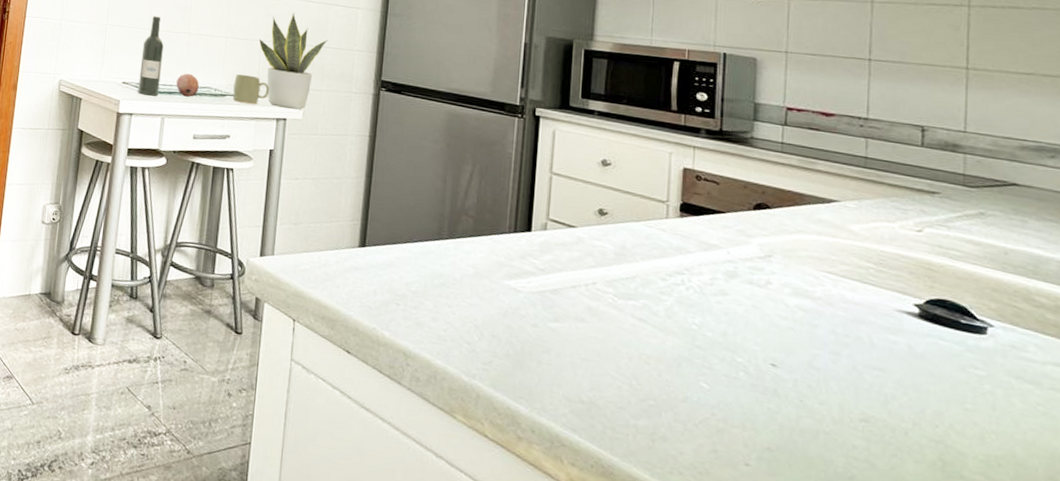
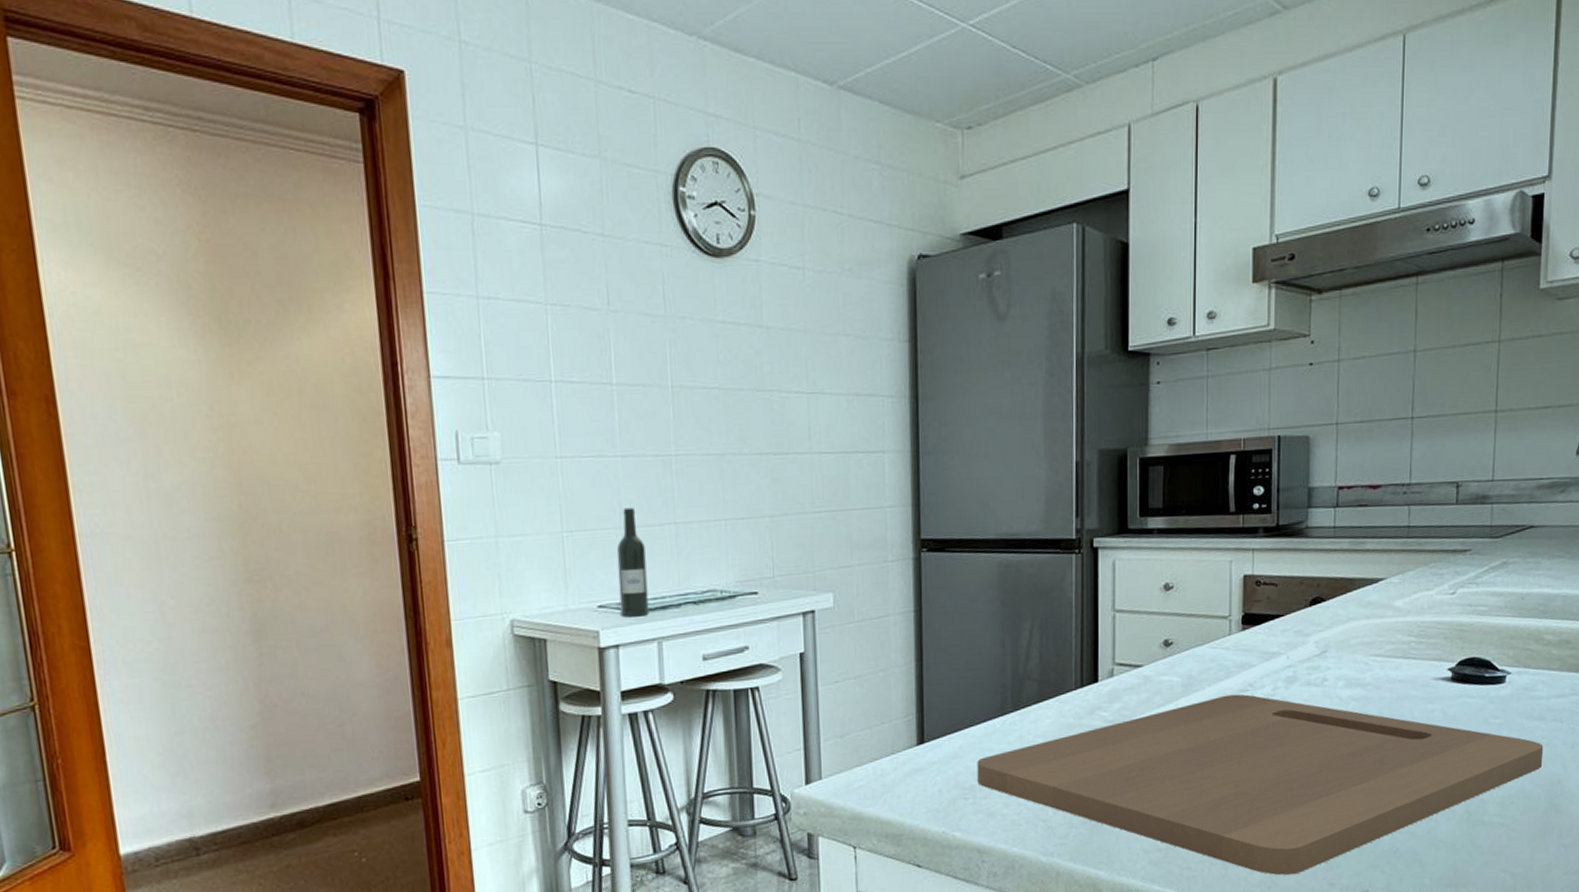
fruit: present [176,73,199,97] -> none [669,577,700,609]
mug: present [232,74,270,105] -> none [743,564,790,603]
potted plant: present [258,12,328,110] -> none [766,471,853,598]
cutting board: none [409,271,1040,469] -> present [977,694,1544,876]

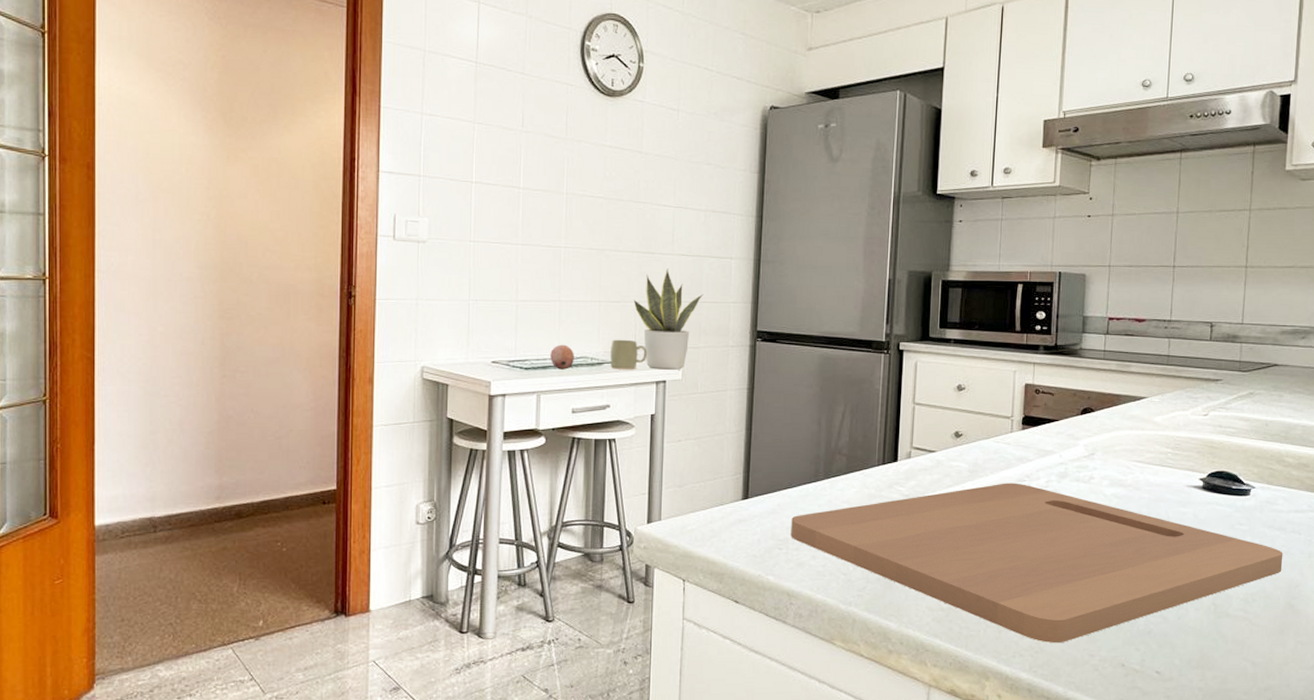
wine bottle: present [616,507,649,618] -> none [509,285,533,373]
fruit: none [669,577,700,609] -> present [550,344,574,370]
mug: none [743,564,790,603] -> present [610,339,648,371]
potted plant: none [766,471,853,598] -> present [633,268,704,371]

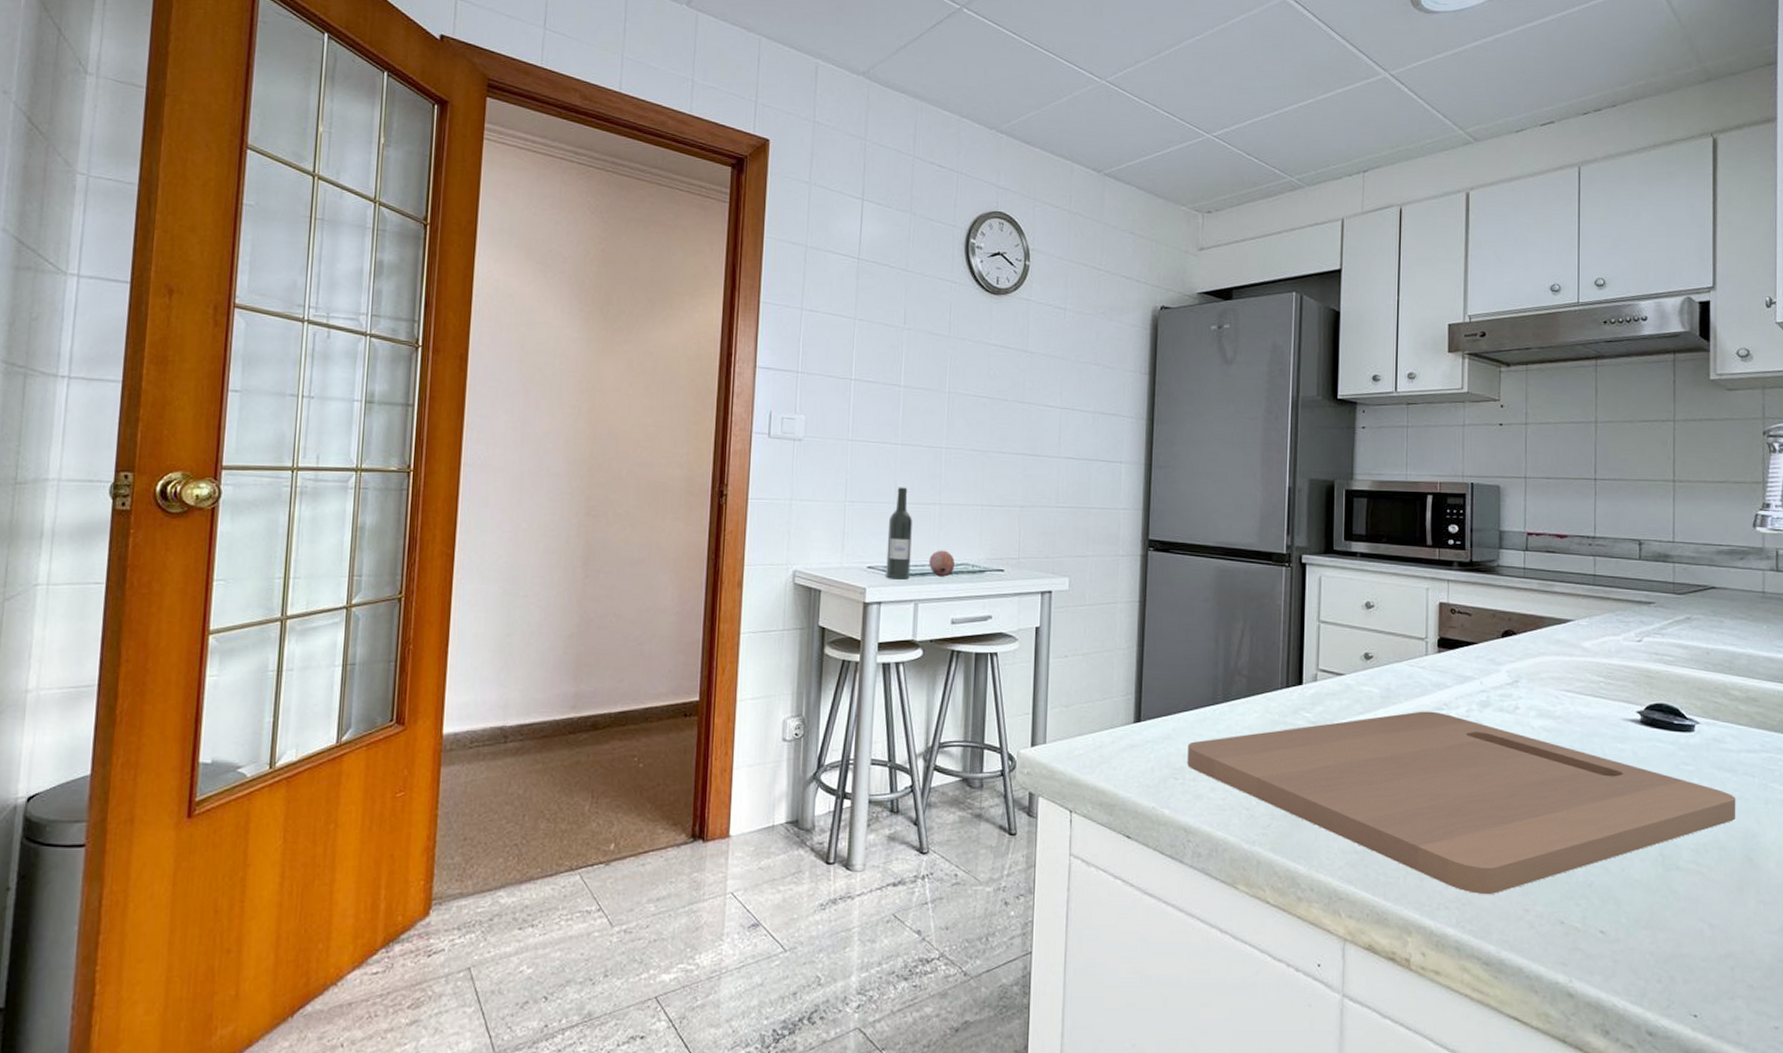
wine bottle: none [509,285,533,373] -> present [886,487,912,580]
mug: present [610,339,648,371] -> none [992,545,1033,579]
potted plant: present [633,268,704,371] -> none [1017,472,1092,581]

